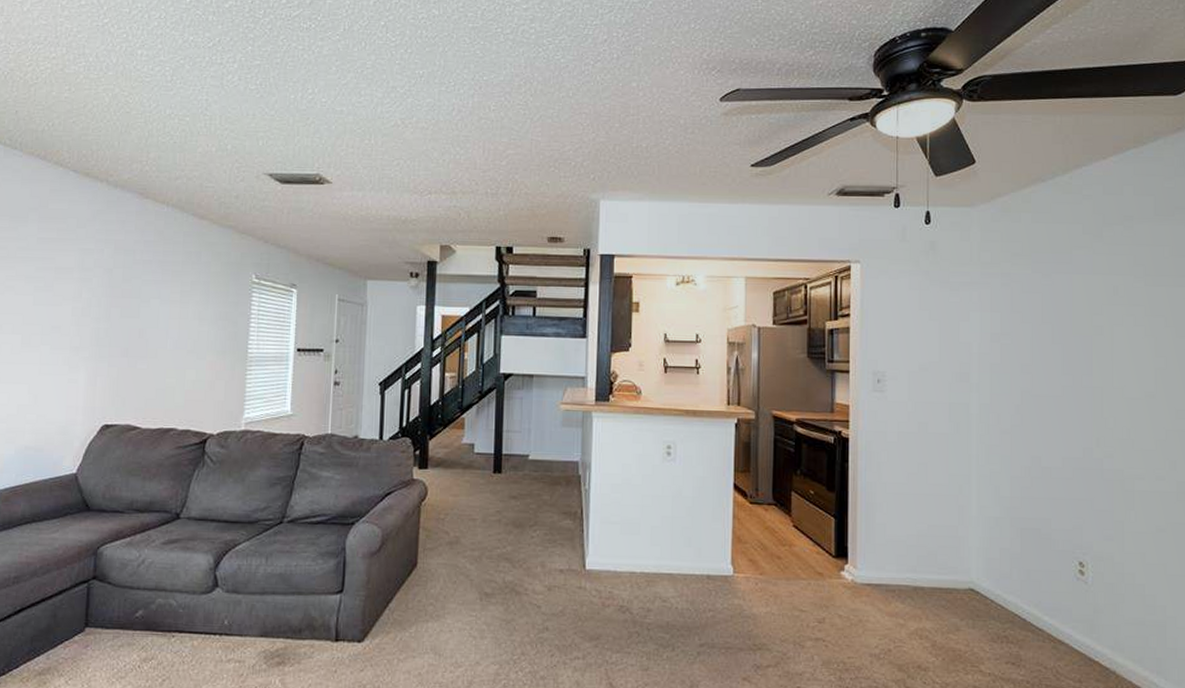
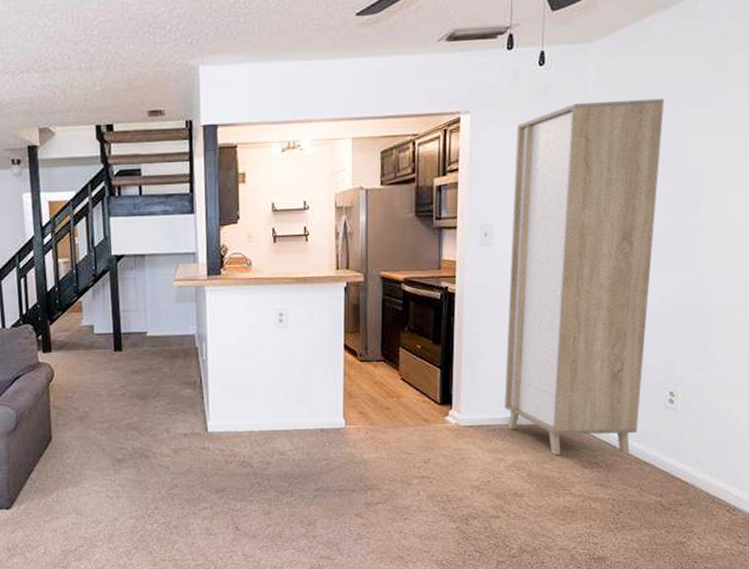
cabinet: none [904,261,1048,628] -> present [504,98,664,455]

